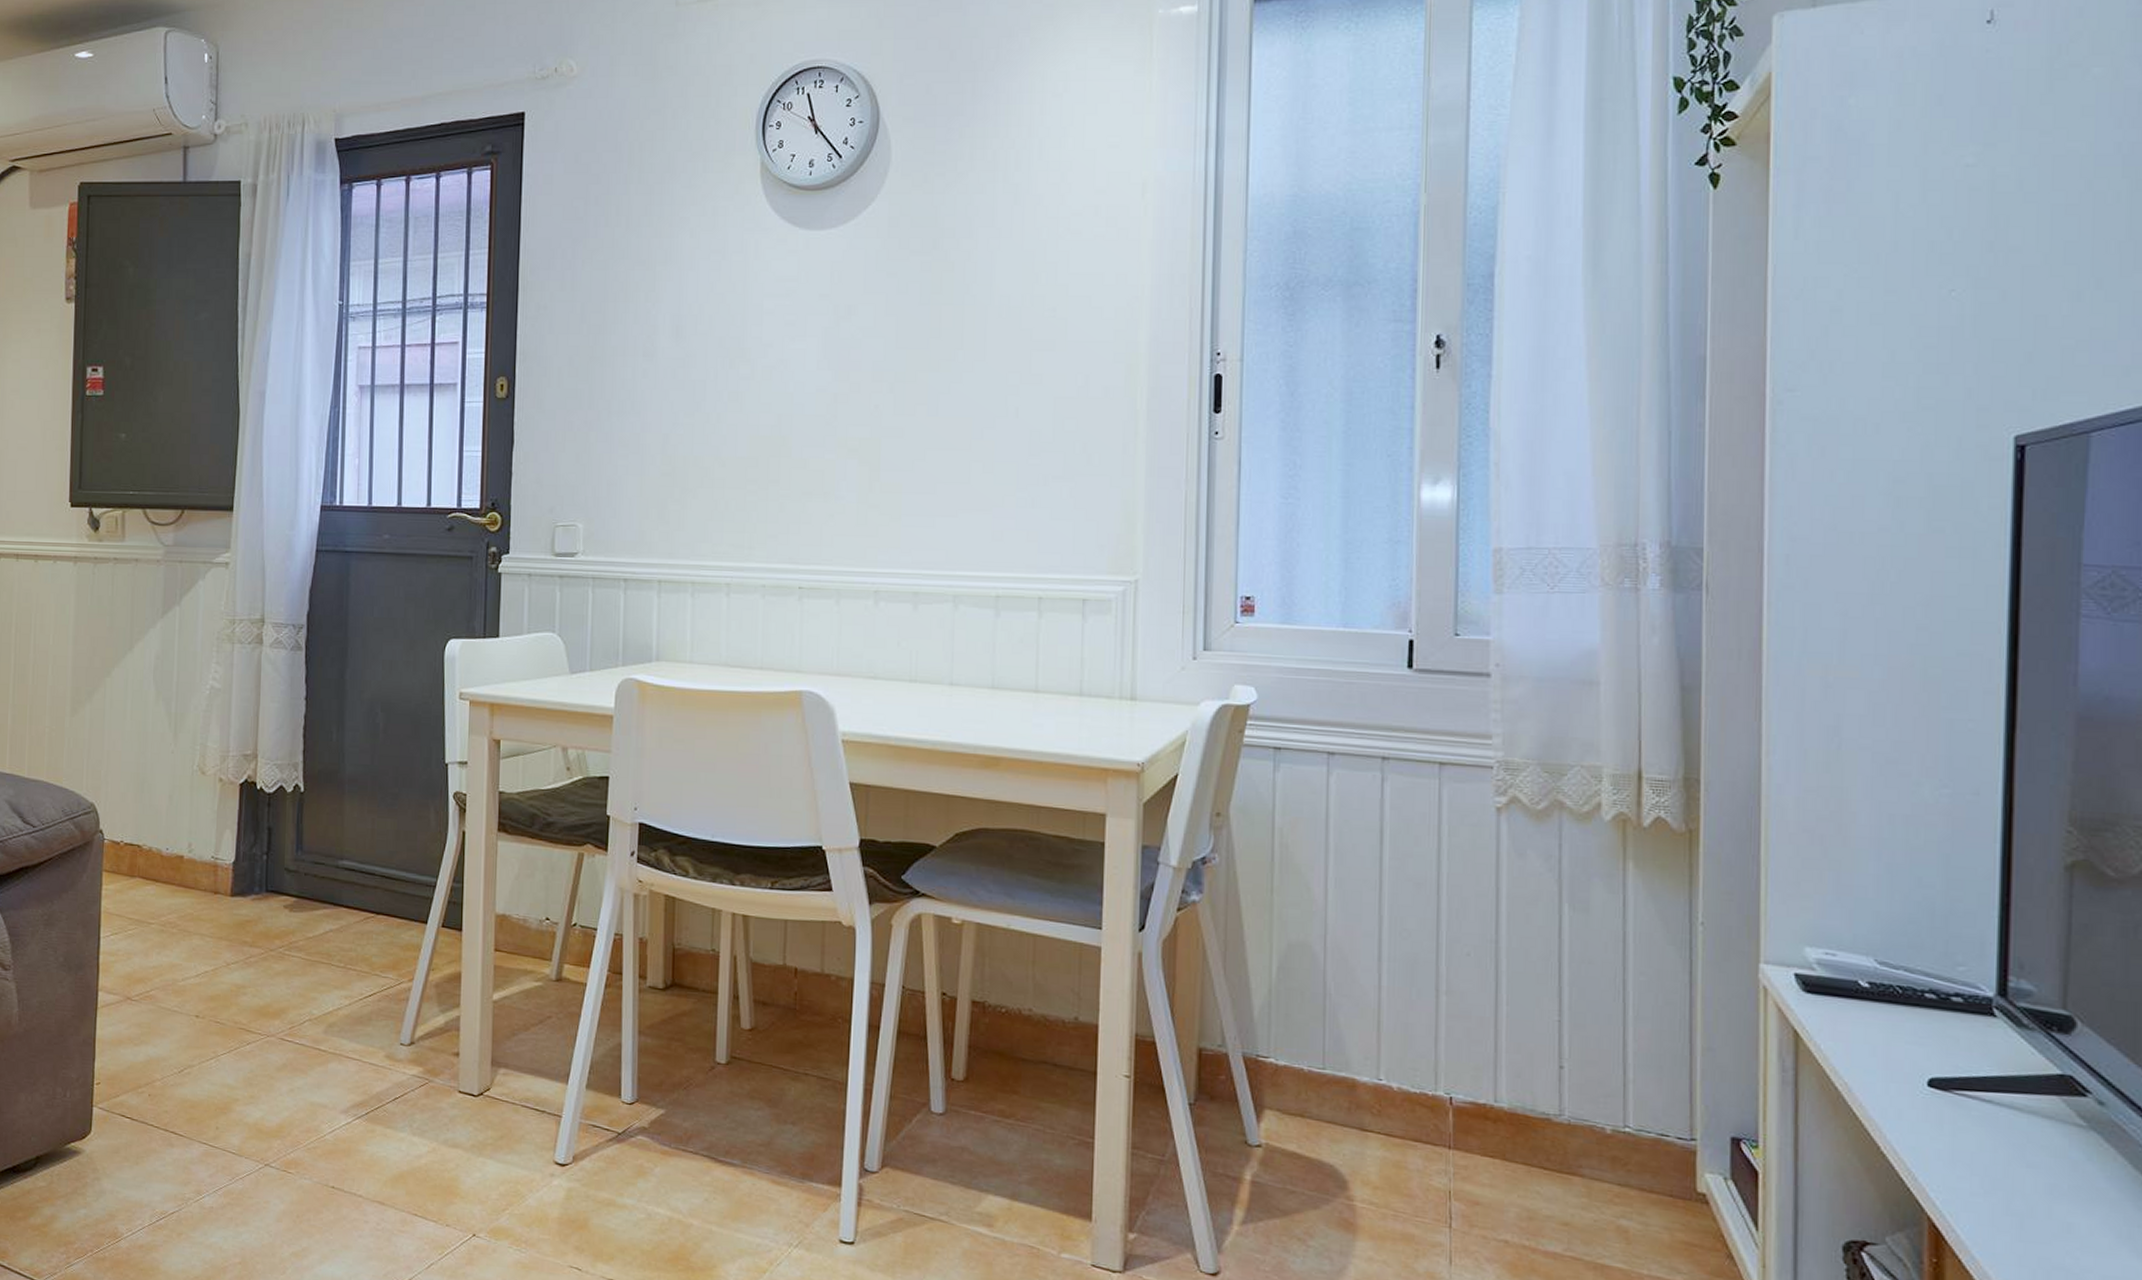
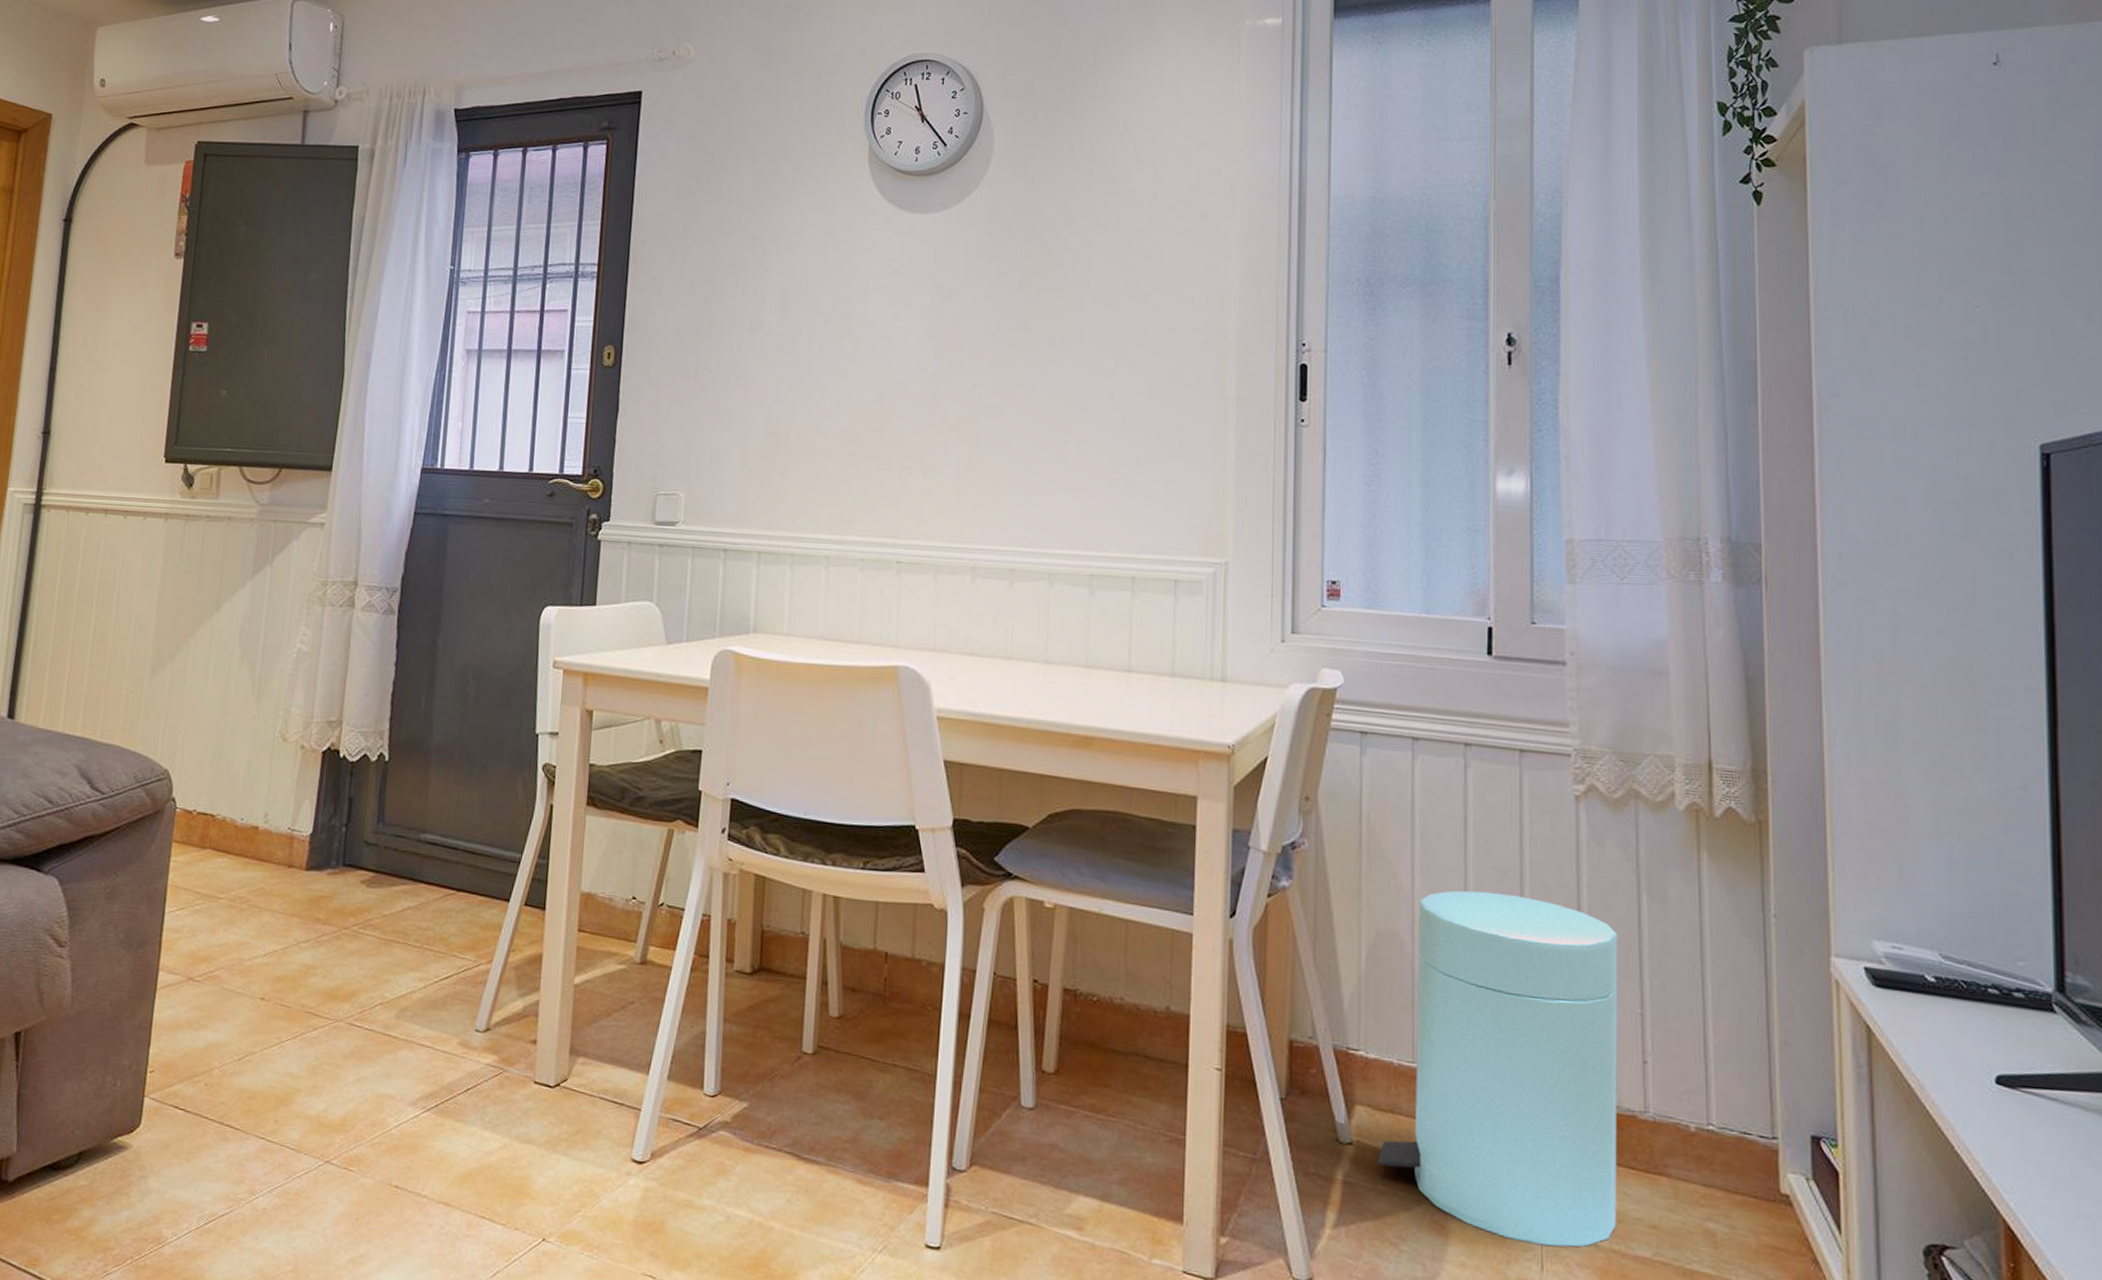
trash can: none [1285,902,1537,1243] -> present [1377,890,1618,1247]

